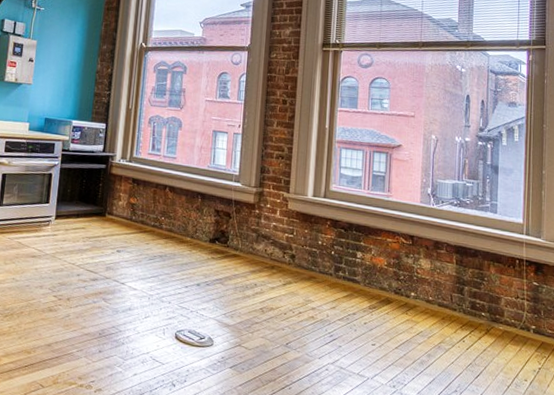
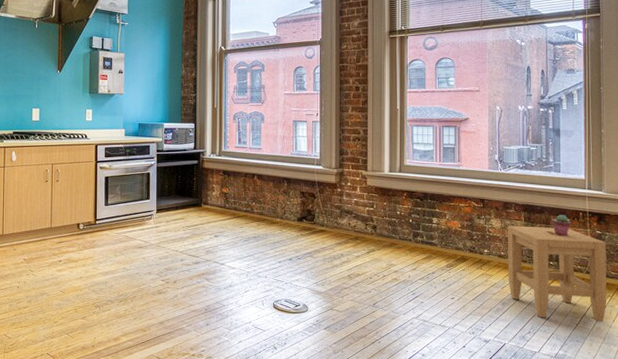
stool: none [435,267,543,386] -> present [507,225,606,322]
potted succulent: none [485,260,507,286] -> present [551,215,571,237]

